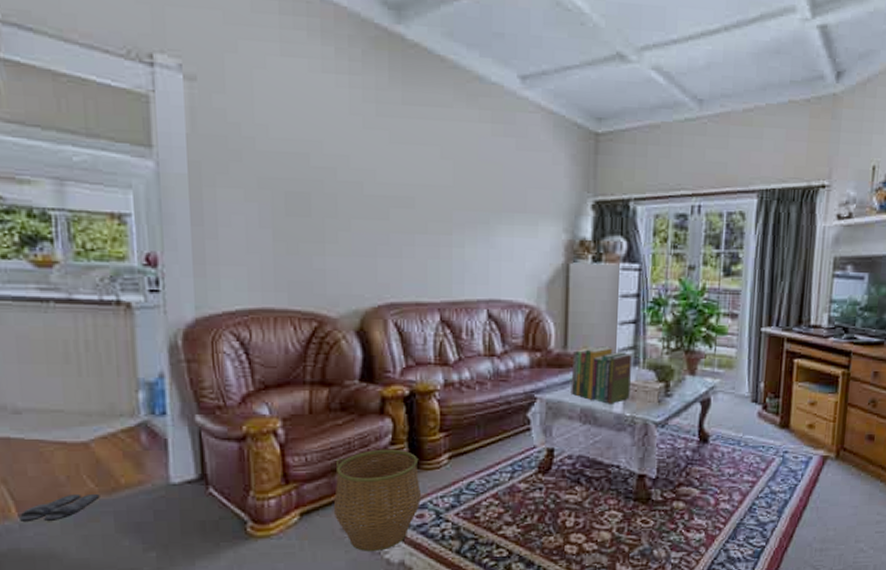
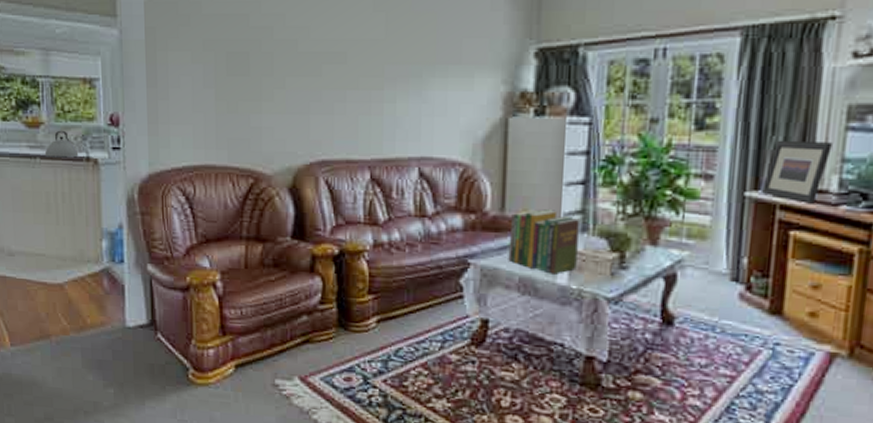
slippers: present [20,493,100,521] -> none [11,329,71,352]
kettle: none [60,270,106,301] -> present [44,130,79,158]
basket: present [333,449,422,551] -> none [265,308,350,410]
picture frame: none [774,285,824,337] -> present [762,140,832,204]

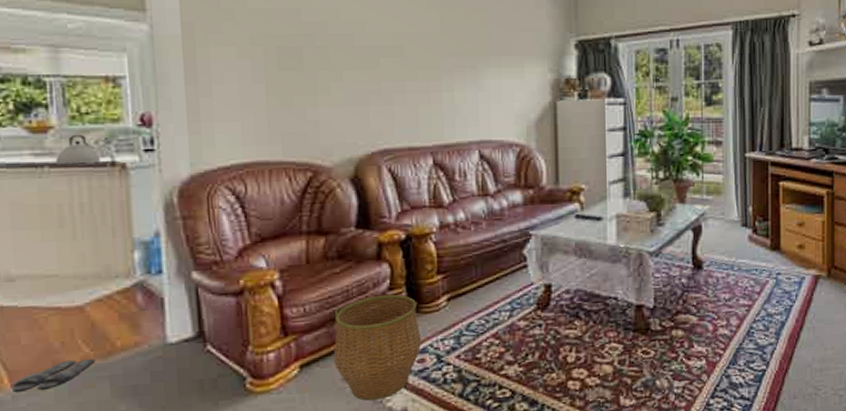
slippers: none [11,329,71,352] -> present [12,358,96,392]
basket: none [265,308,350,410] -> present [333,294,422,401]
books: present [508,209,581,275] -> none [564,180,624,237]
picture frame: present [762,140,832,204] -> none [758,110,802,159]

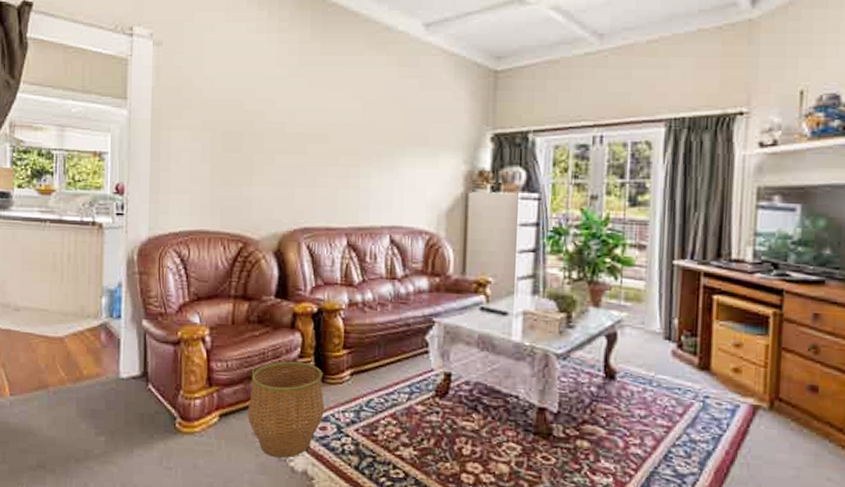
slippers: present [12,358,96,392] -> none [11,380,68,401]
kettle: present [55,134,101,165] -> none [54,197,86,222]

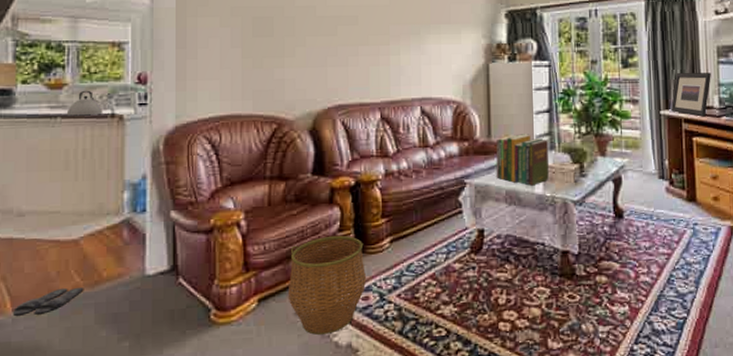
slippers: none [11,380,68,401] -> present [13,286,84,316]
kettle: none [54,197,86,222] -> present [66,90,103,116]
books: none [468,274,532,332] -> present [496,134,550,186]
picture frame: none [688,216,746,272] -> present [671,72,711,117]

